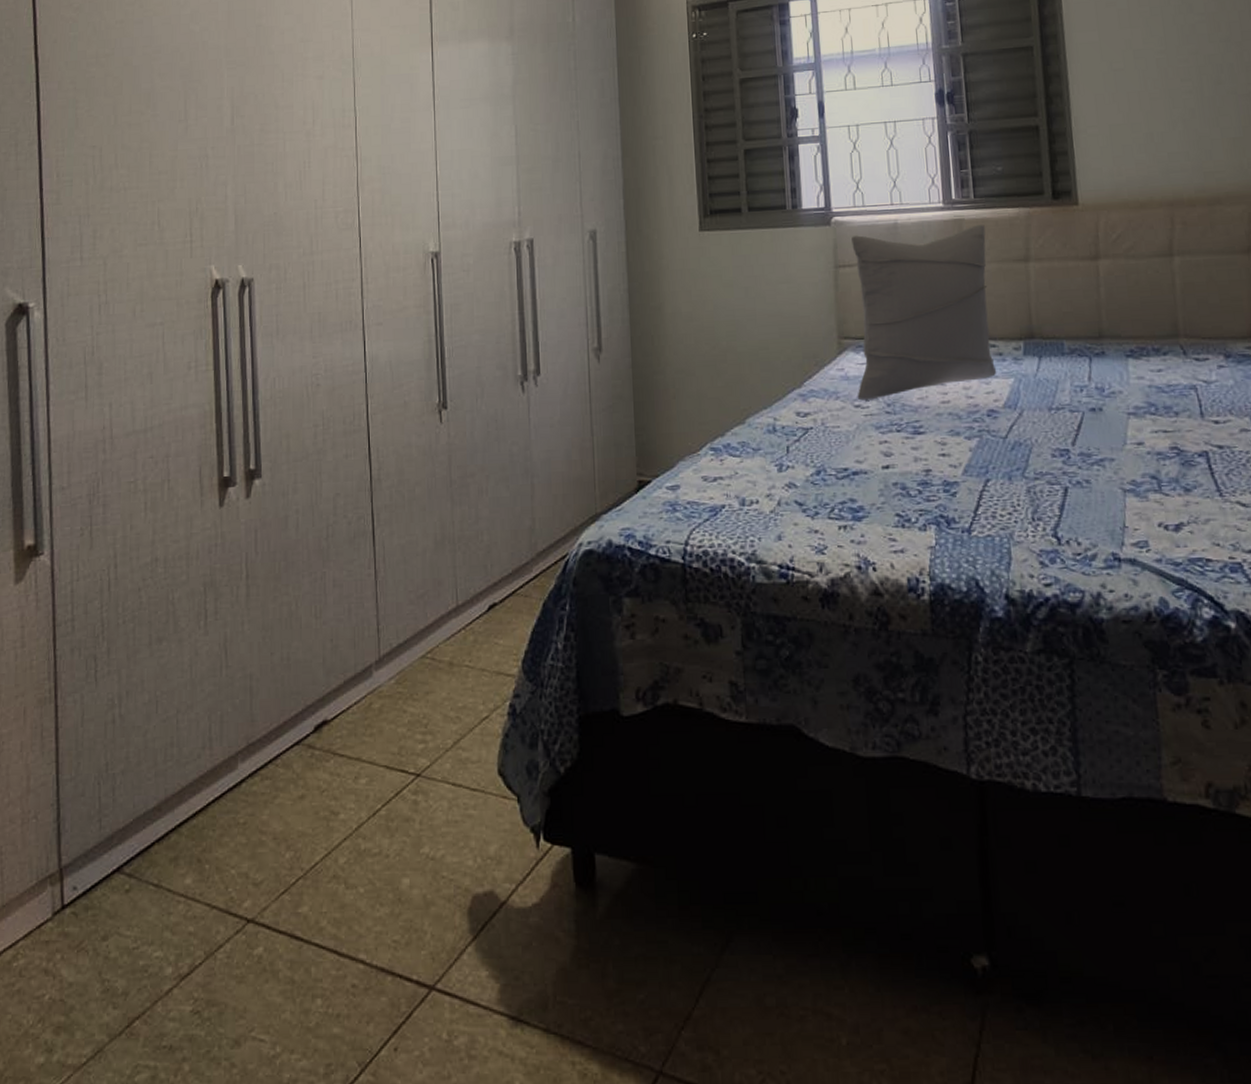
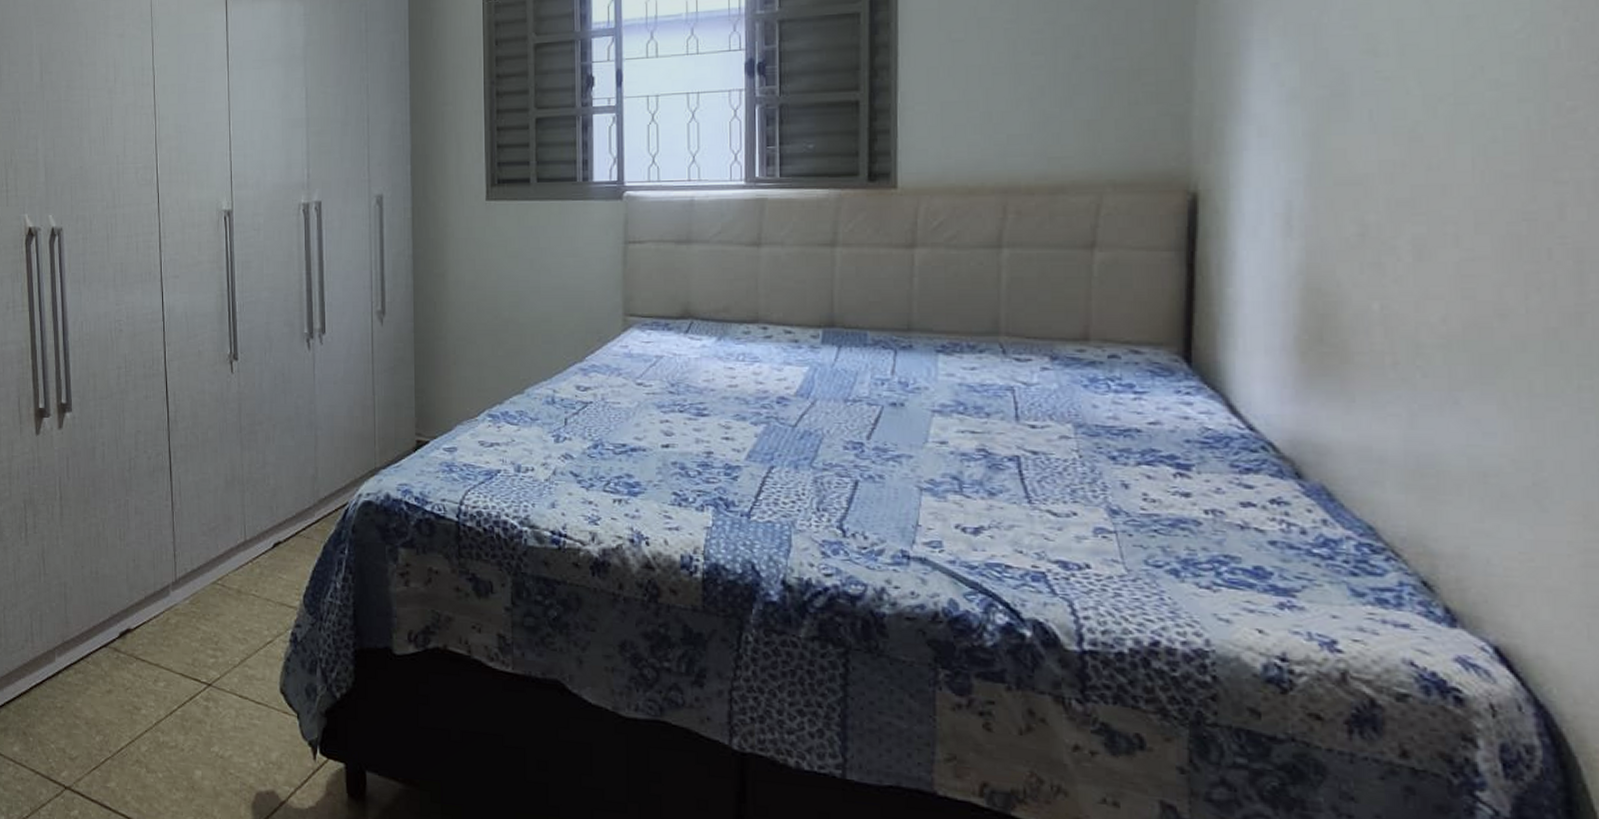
pillow: present [852,225,996,401] -> none [640,206,790,379]

